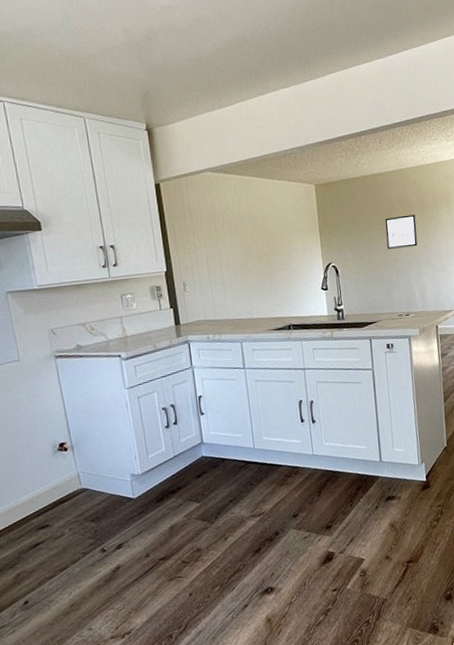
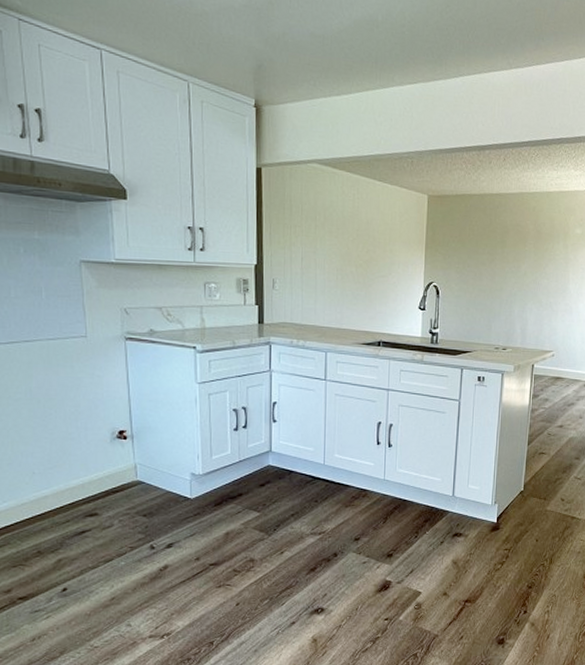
wall art: present [385,214,418,249] -> none [495,243,529,278]

